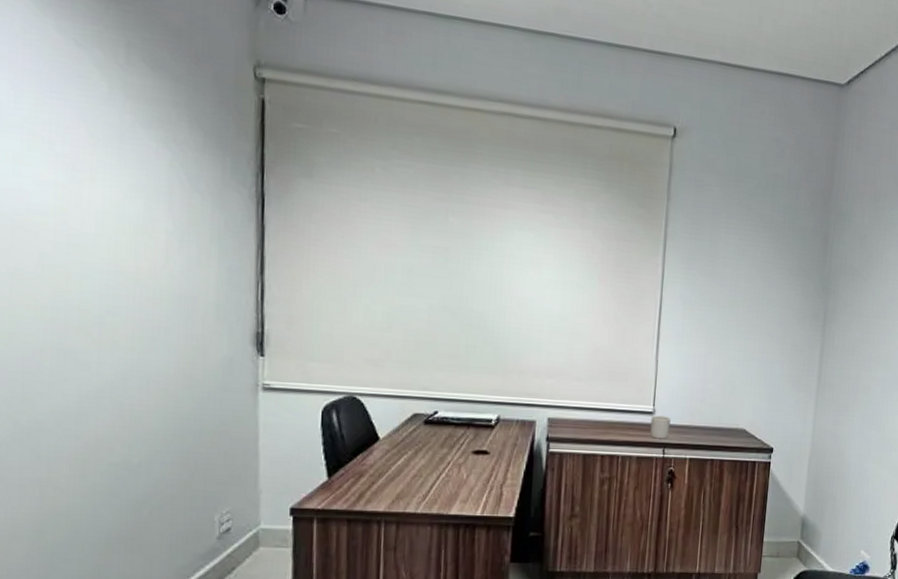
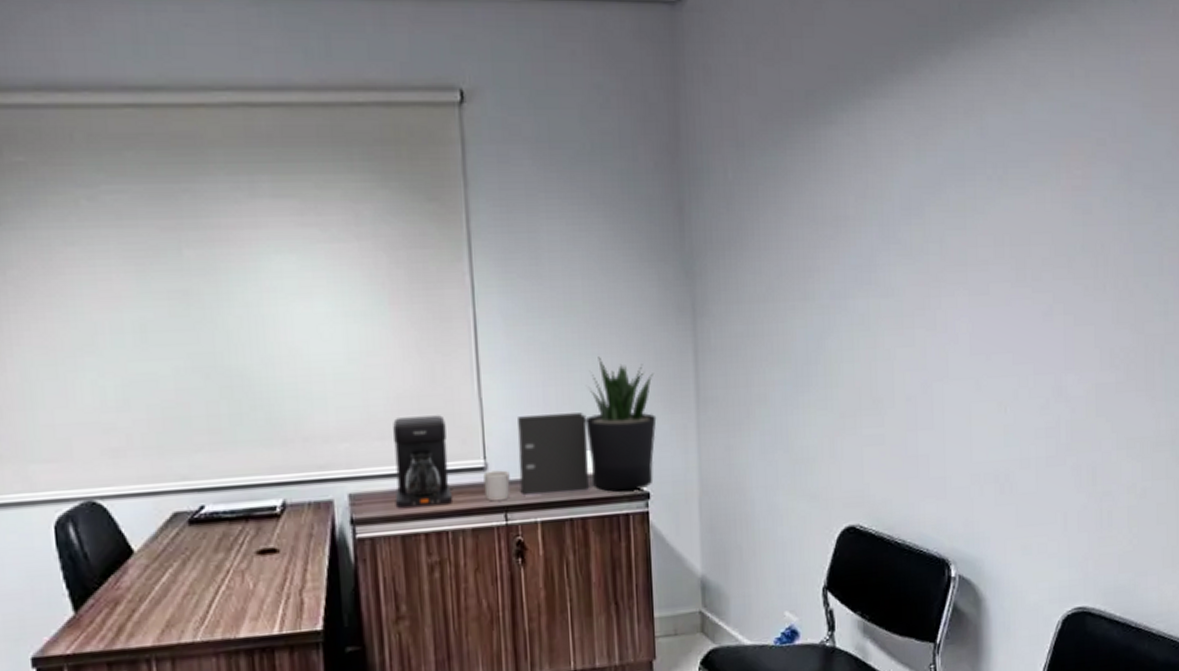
coffee maker: none [582,366,628,436] -> present [393,415,453,508]
binder: none [677,378,734,440] -> present [517,412,589,496]
planter: none [732,341,788,445] -> present [585,357,657,493]

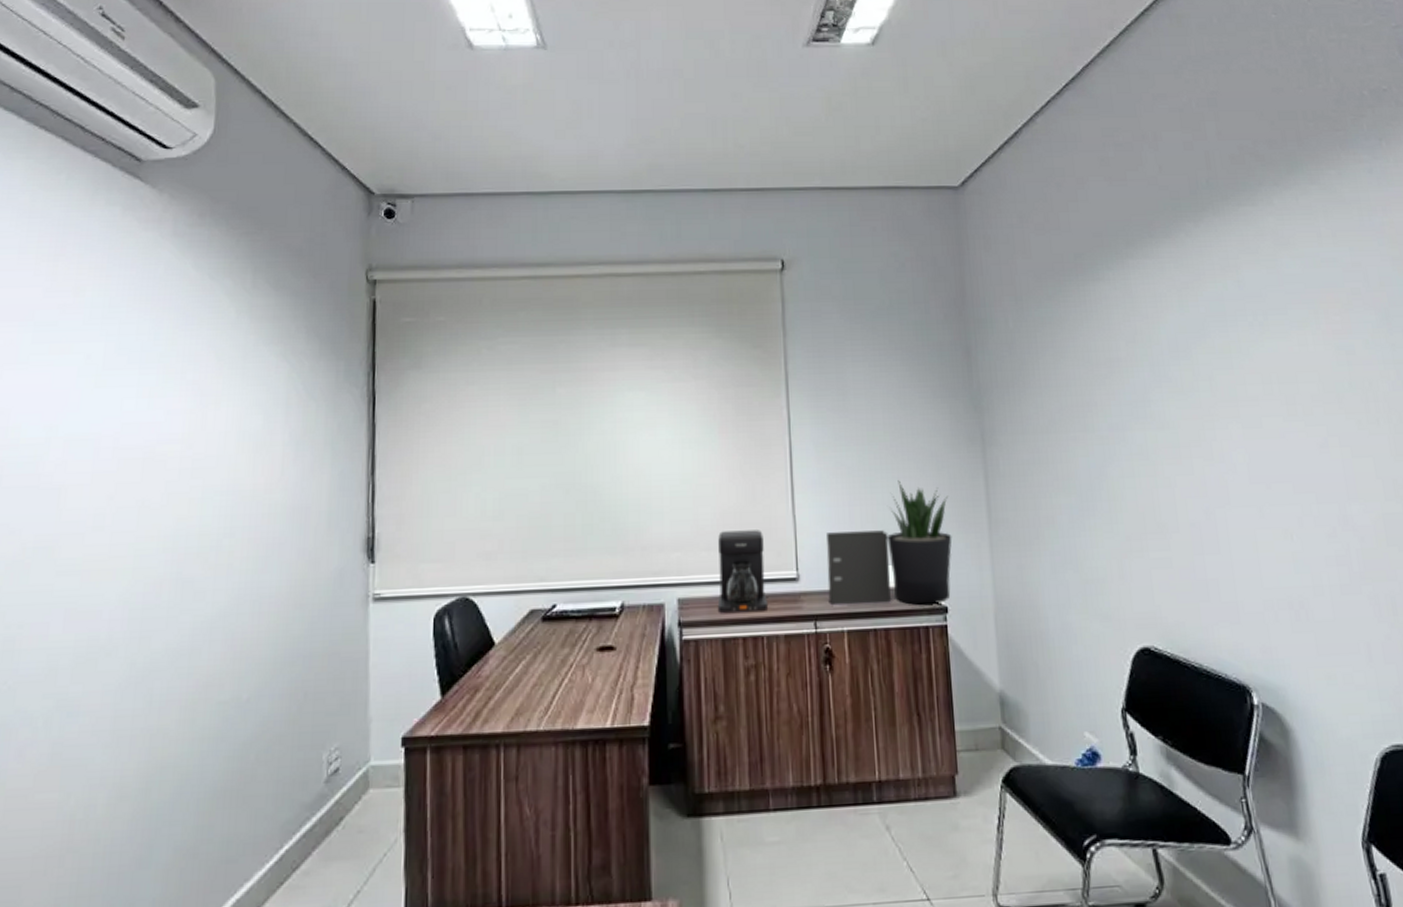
mug: present [483,470,511,502] -> none [796,581,820,610]

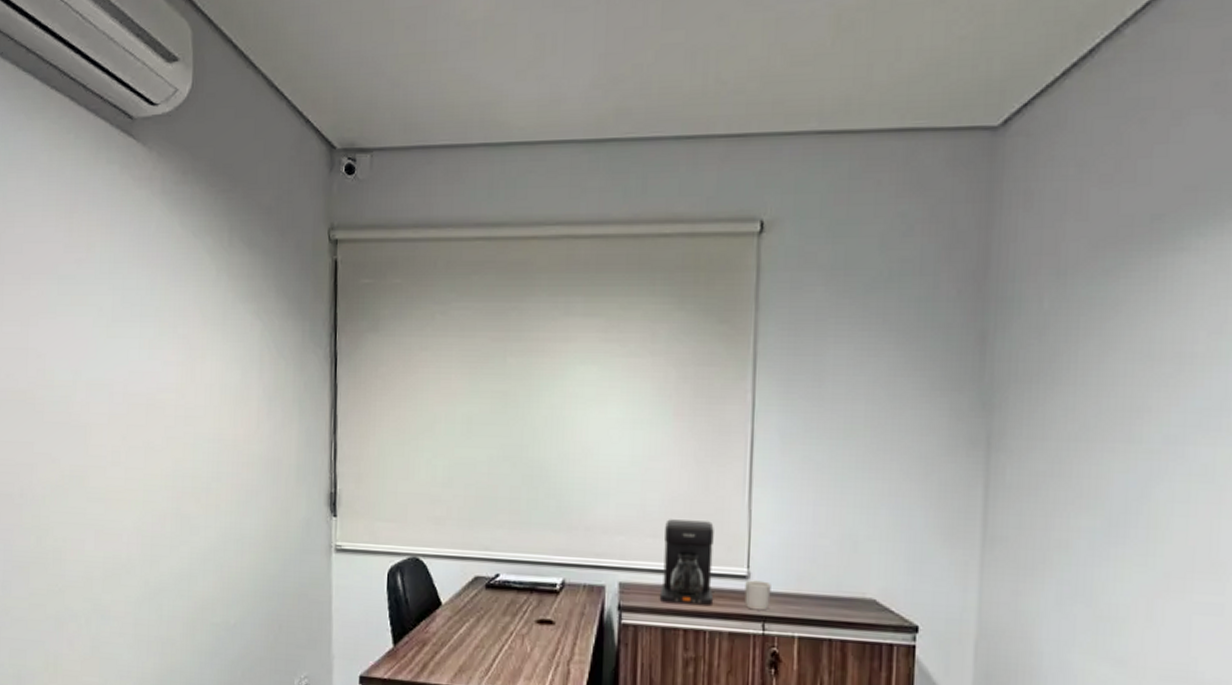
mug: none [796,581,820,610] -> present [744,580,771,611]
binder: present [826,530,891,606] -> none [780,532,857,614]
planter: present [887,480,952,606] -> none [854,482,935,622]

